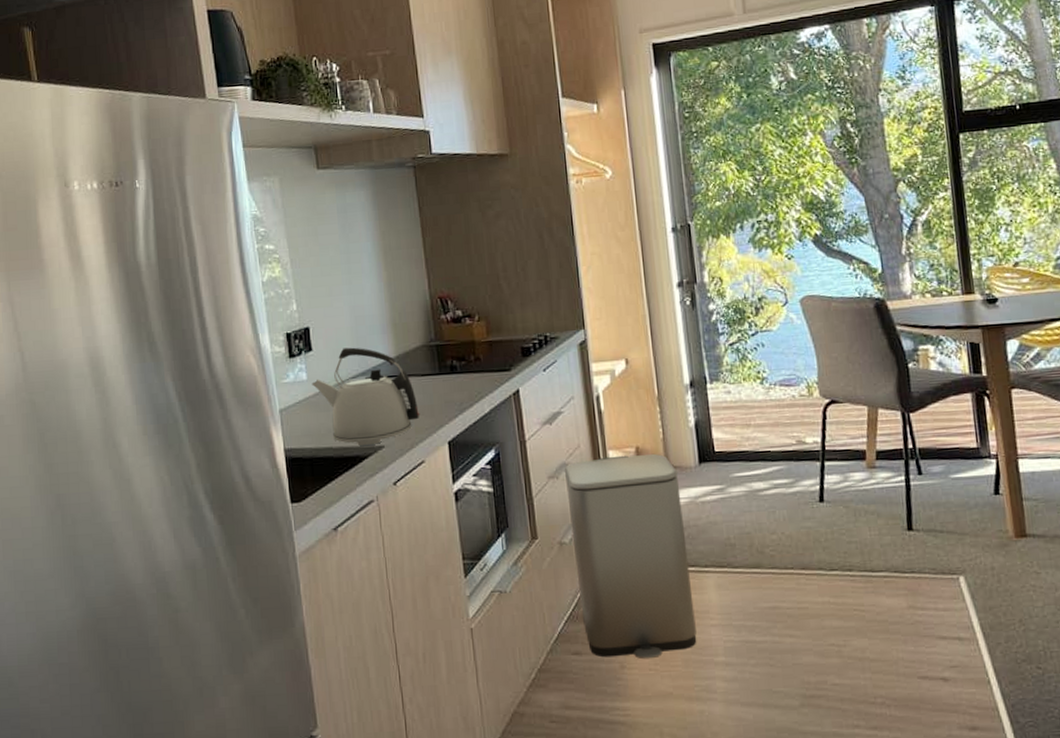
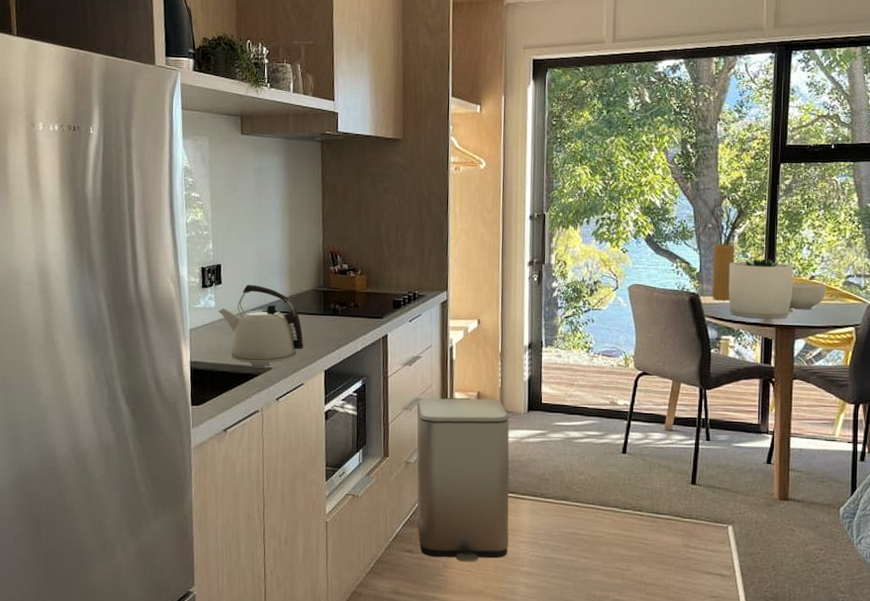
vase: none [885,177,932,304] -> present [711,195,751,301]
planter: none [915,247,996,321] -> present [728,258,794,319]
bowl: none [993,270,1035,304] -> present [789,282,827,309]

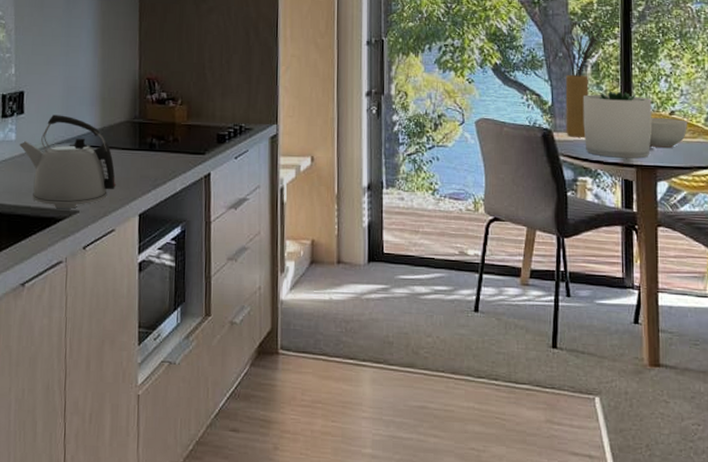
pedal bin: present [416,397,510,563] -> none [243,246,349,444]

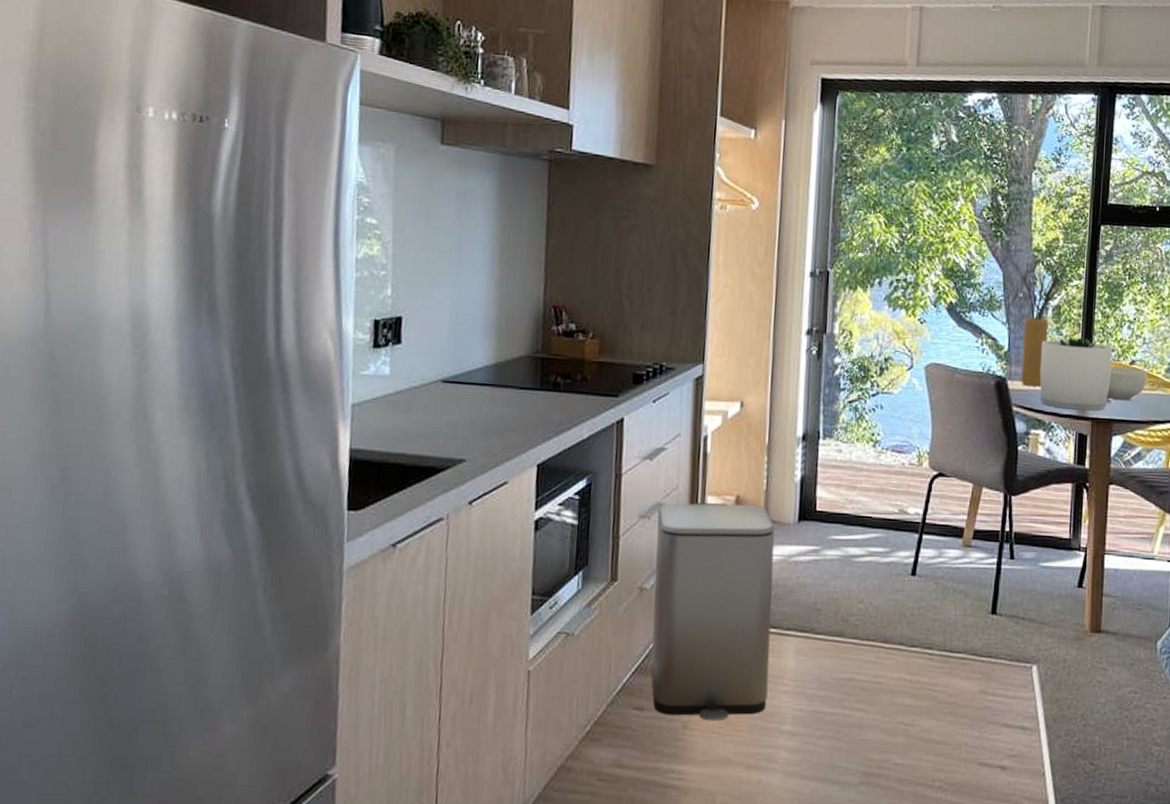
kettle: present [19,114,116,209] -> none [394,346,512,457]
pedal bin: none [243,246,349,444] -> present [650,502,775,722]

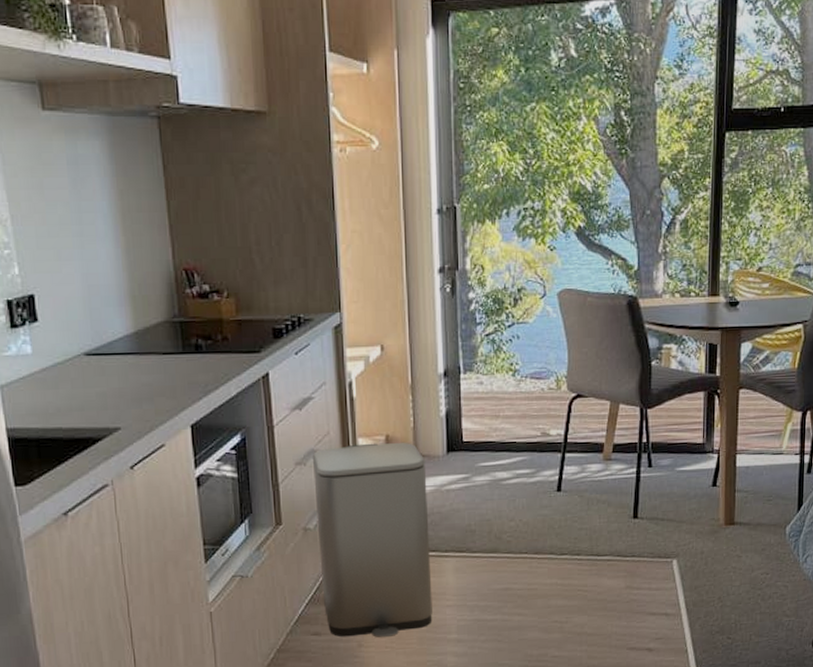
vase: present [1021,258,1068,387] -> none [649,173,694,303]
planter: present [1039,336,1113,411] -> none [669,249,740,321]
bowl: present [1107,366,1148,400] -> none [735,275,775,307]

